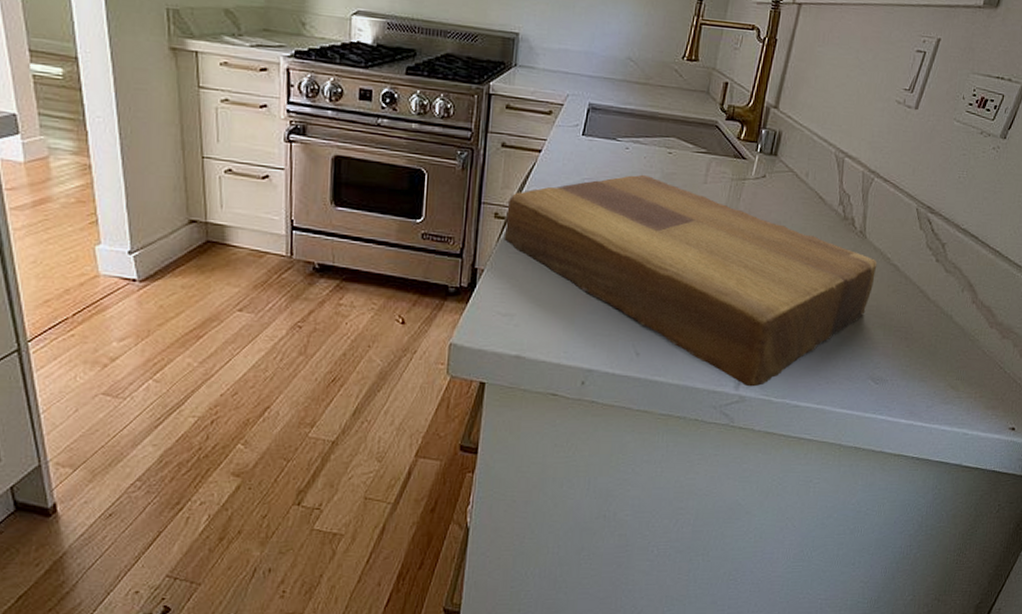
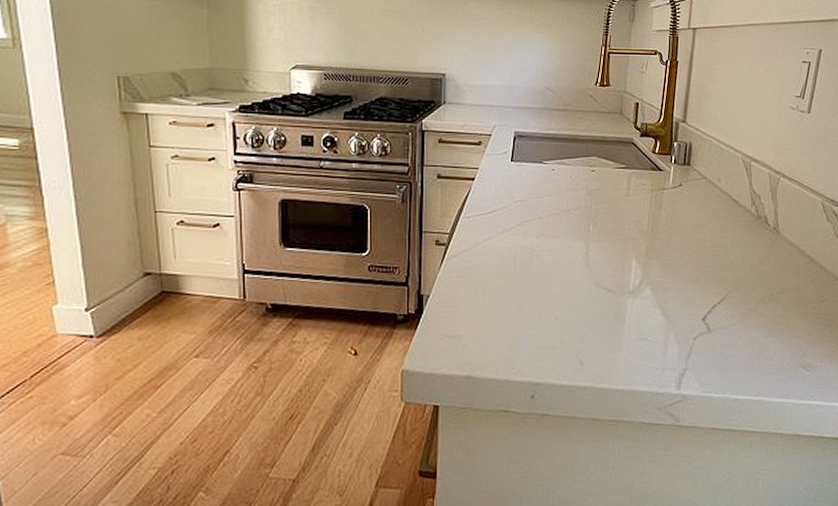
cutting board: present [503,174,878,387] -> none [446,192,794,386]

